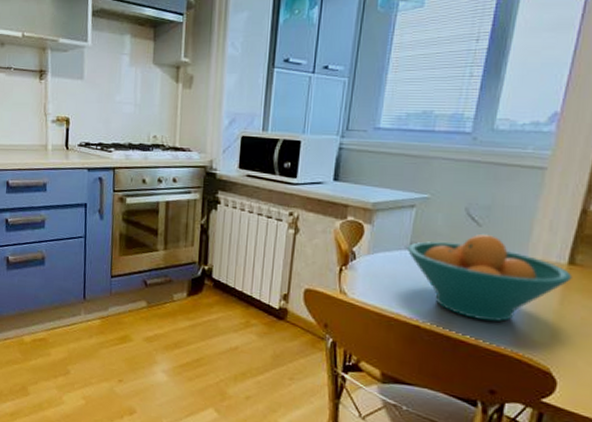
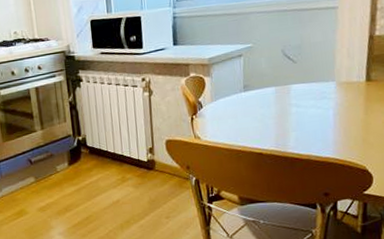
fruit bowl: present [406,233,572,322] -> none [241,68,371,139]

